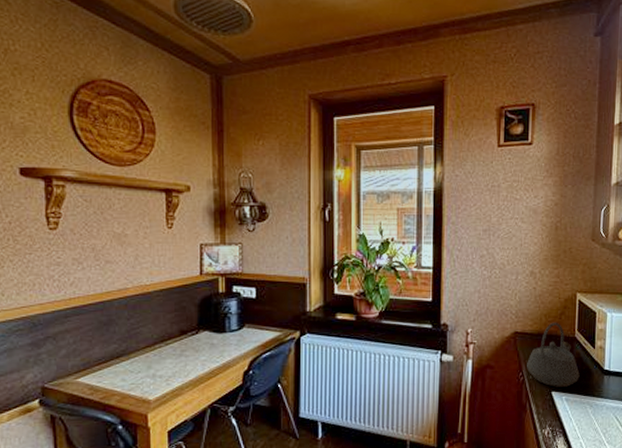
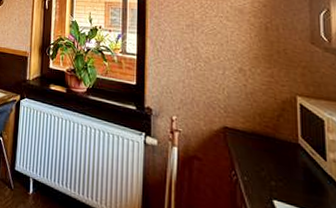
kettle: present [527,322,580,387] -> none [240,123,309,199]

